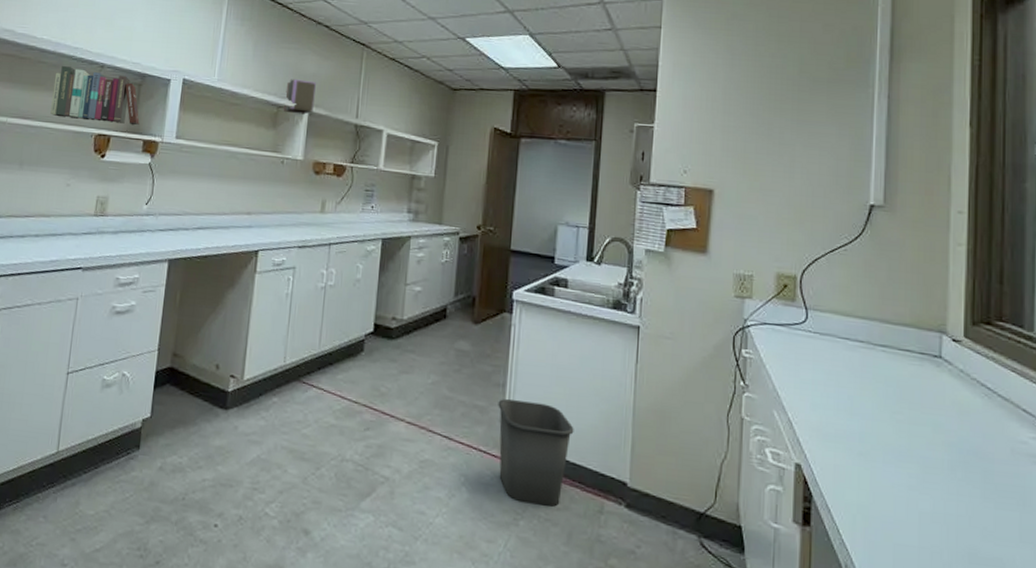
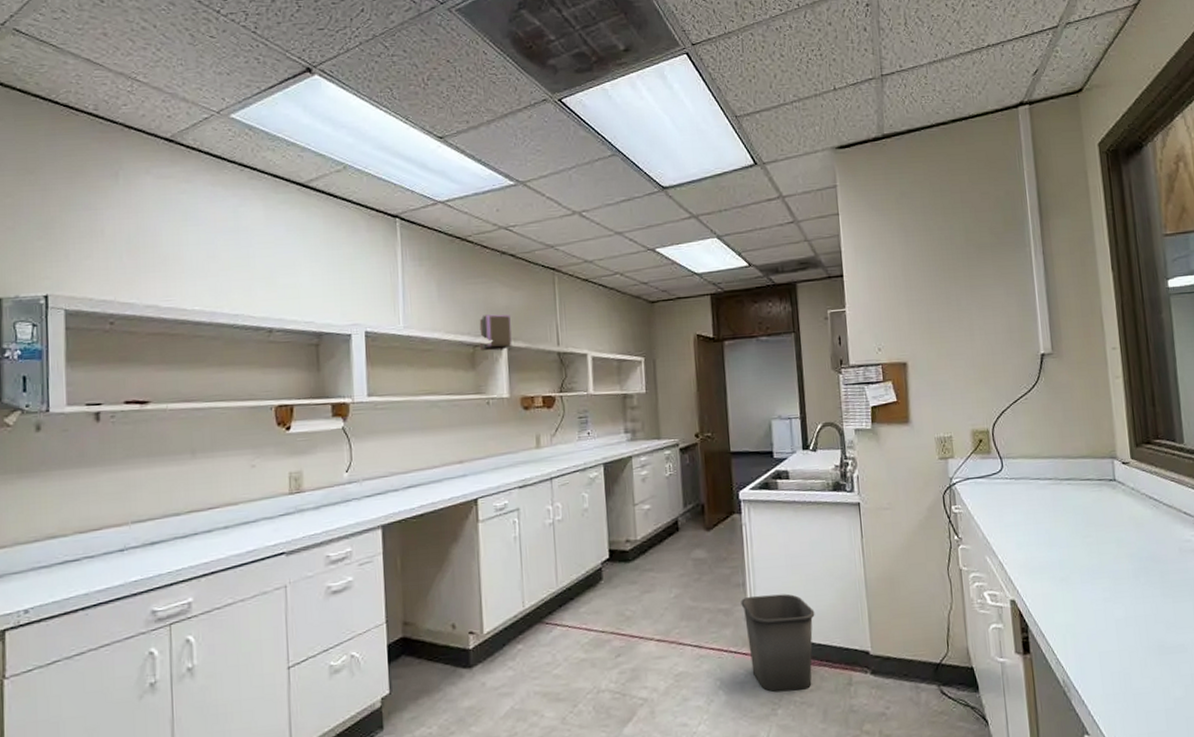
books: present [50,66,140,126] -> none [216,336,324,394]

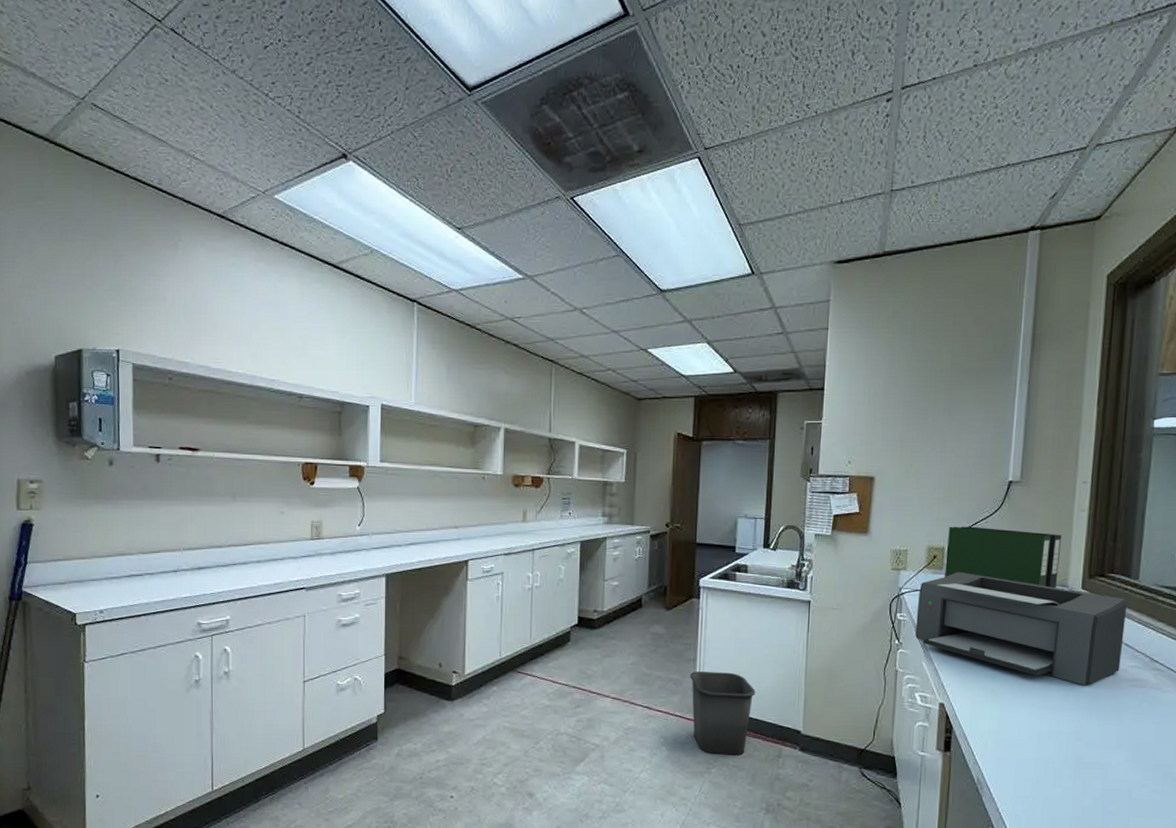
books: present [479,314,512,351] -> none [480,398,509,432]
printer: none [970,453,1184,562] -> present [915,571,1128,686]
binder: none [990,404,1106,462] -> present [945,526,1062,589]

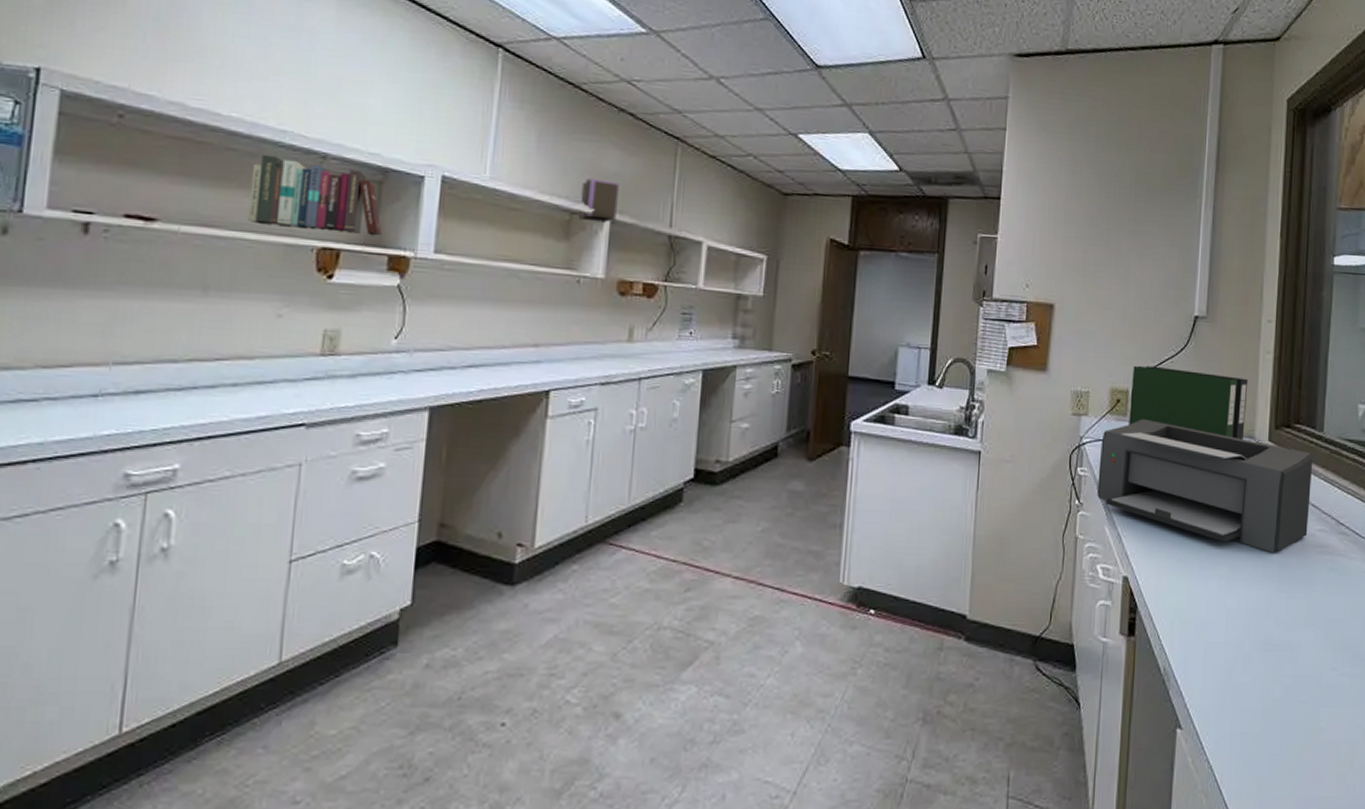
books: none [255,399,344,452] -> present [247,155,382,236]
books: none [480,398,509,432] -> present [577,178,619,223]
waste bin: present [690,671,756,755] -> none [834,540,914,650]

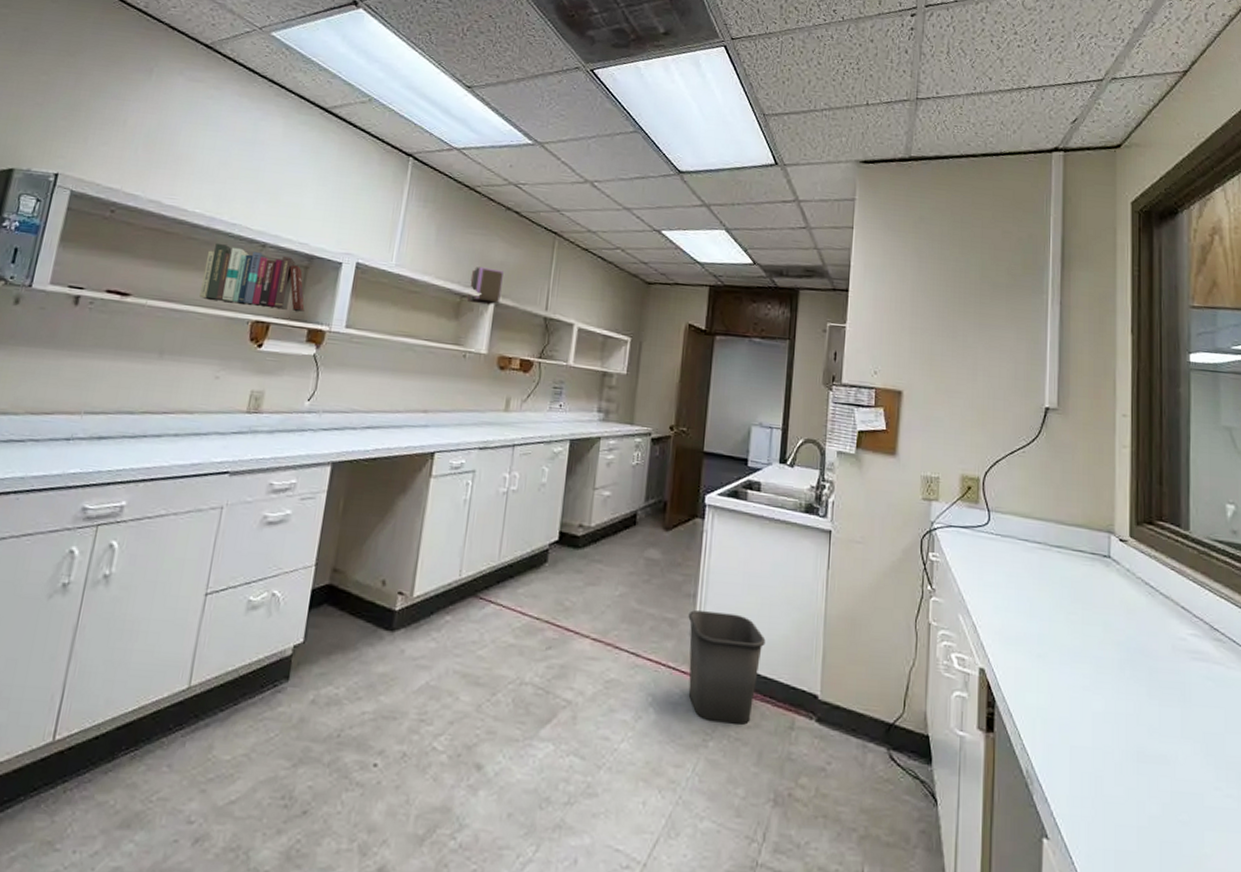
waste bin: none [834,540,914,650] -> present [688,610,766,725]
printer: present [1097,418,1314,553] -> none [950,506,1180,656]
binder: present [1129,365,1249,441] -> none [981,454,1105,535]

